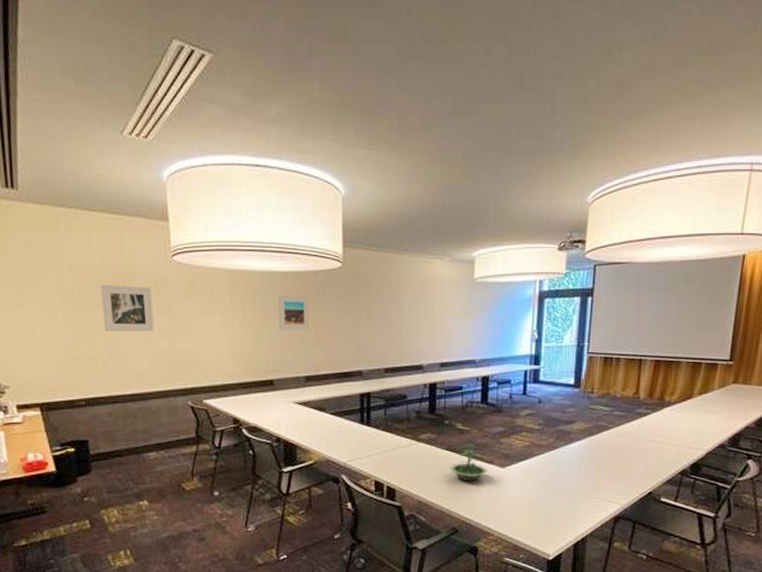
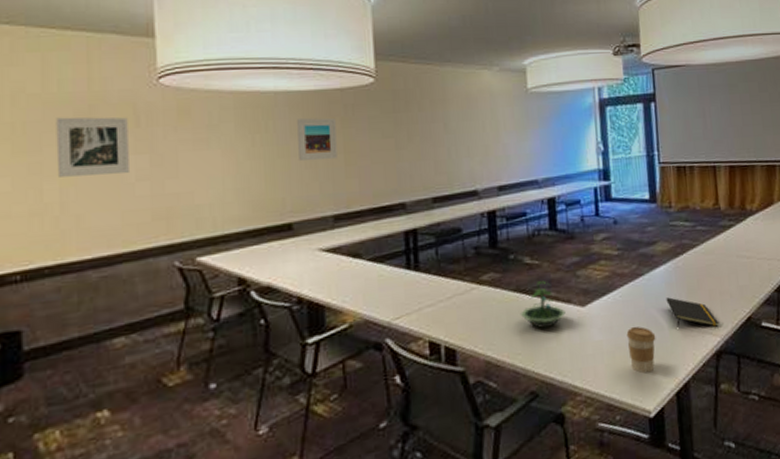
coffee cup: none [537,488,563,526] -> present [626,326,656,373]
notepad: none [576,468,622,497] -> present [666,297,719,328]

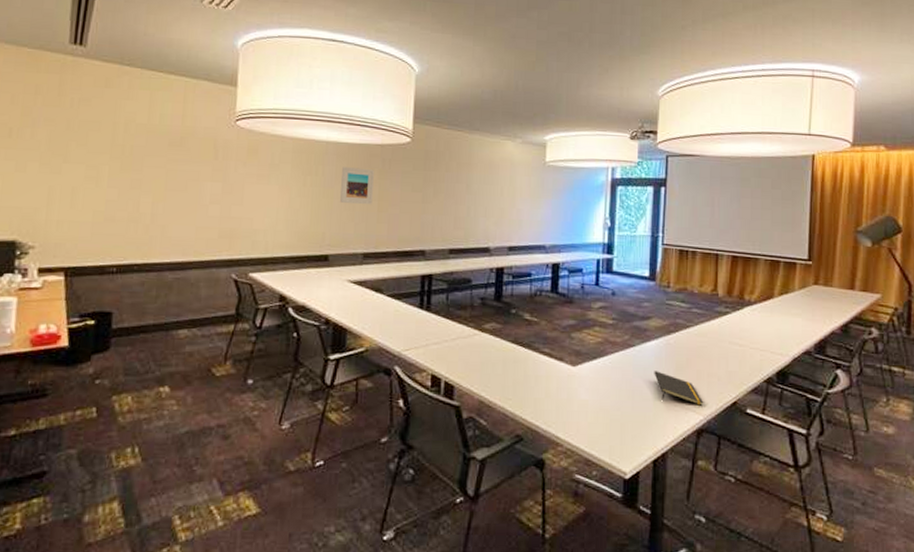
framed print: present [56,117,129,177] -> none [152,145,209,196]
terrarium: present [520,280,566,329] -> none [515,336,557,381]
coffee cup: present [626,326,656,373] -> none [611,392,640,437]

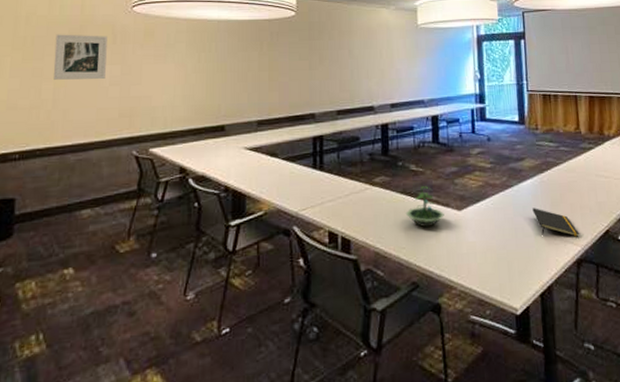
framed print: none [152,145,209,196] -> present [53,34,108,80]
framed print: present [340,167,374,205] -> none [233,42,263,76]
terrarium: none [515,336,557,381] -> present [405,185,444,228]

